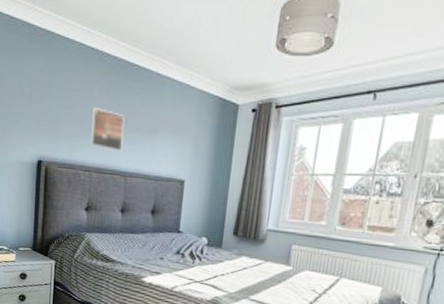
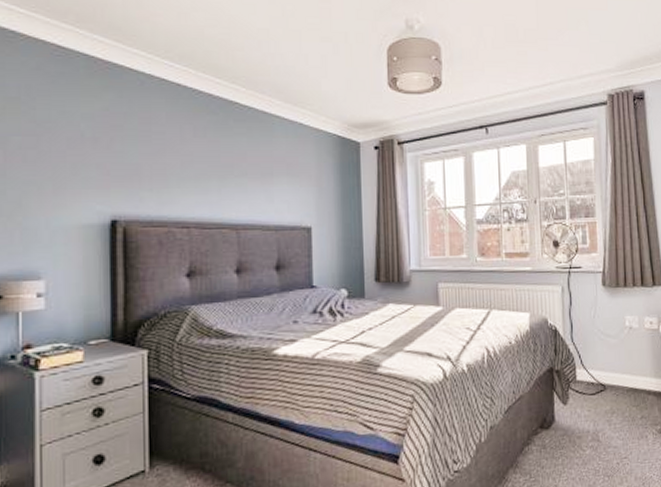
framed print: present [89,106,125,152] -> none [183,150,230,202]

